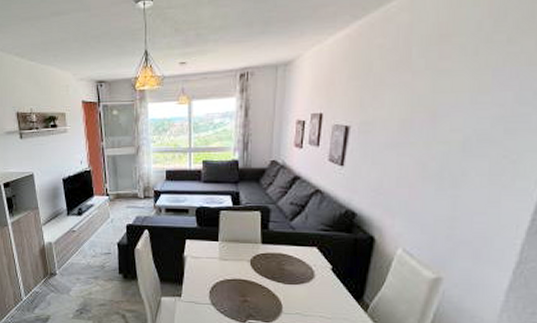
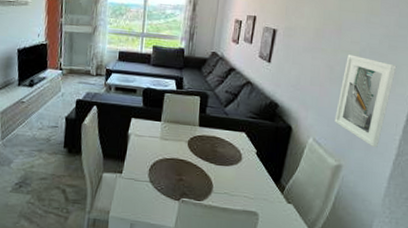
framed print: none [430,146,517,256] -> present [334,54,397,148]

